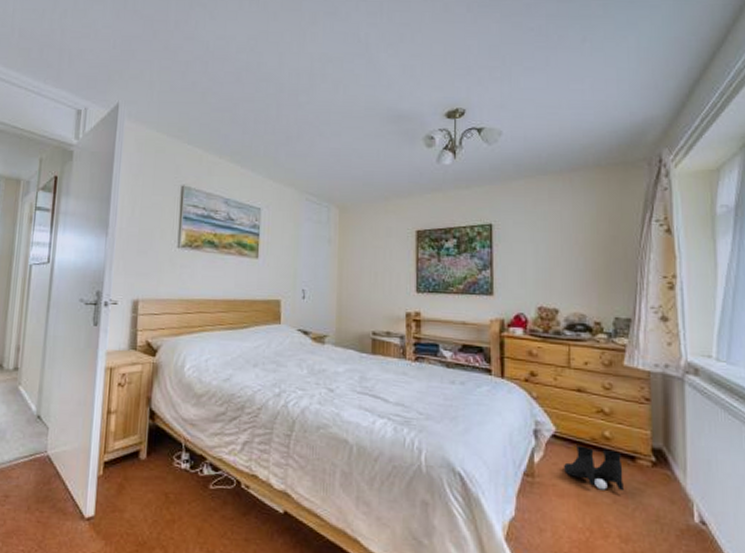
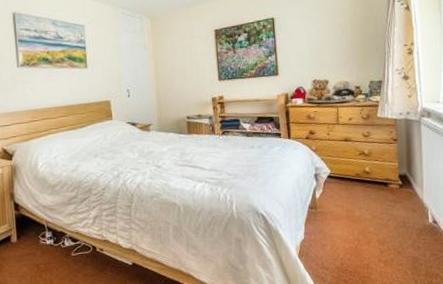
boots: present [563,445,624,492] -> none [337,180,380,210]

